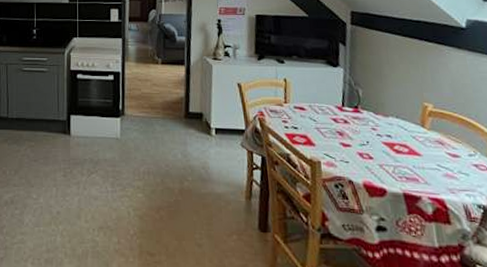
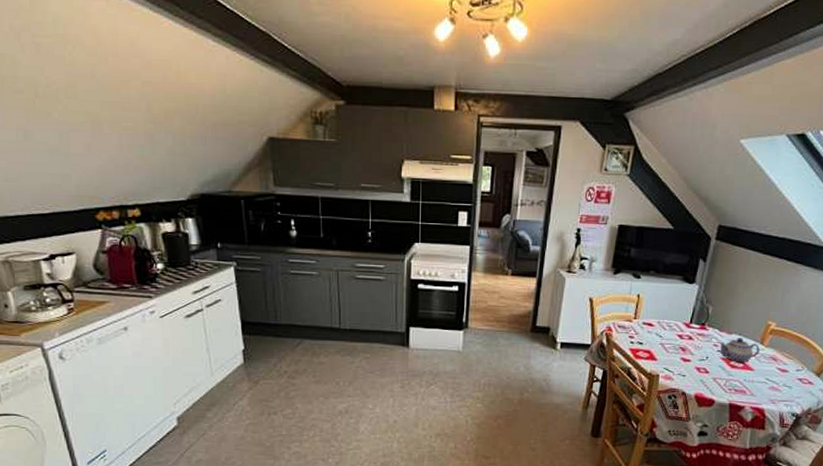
teapot: none [378,121,423,147] -> present [719,338,760,362]

